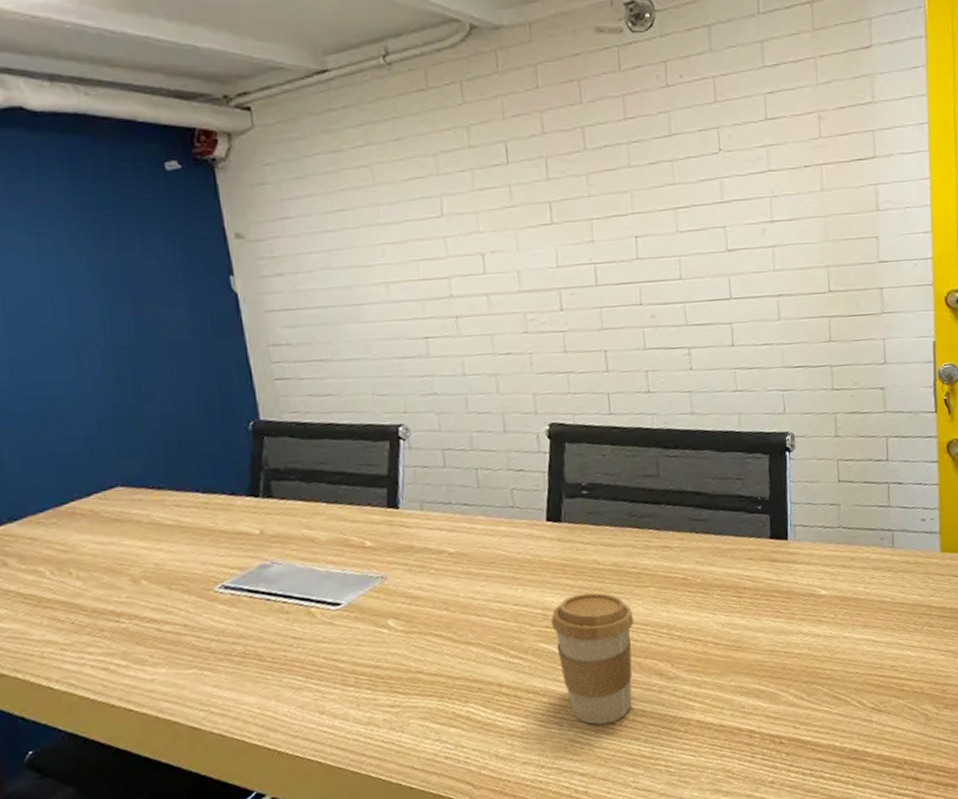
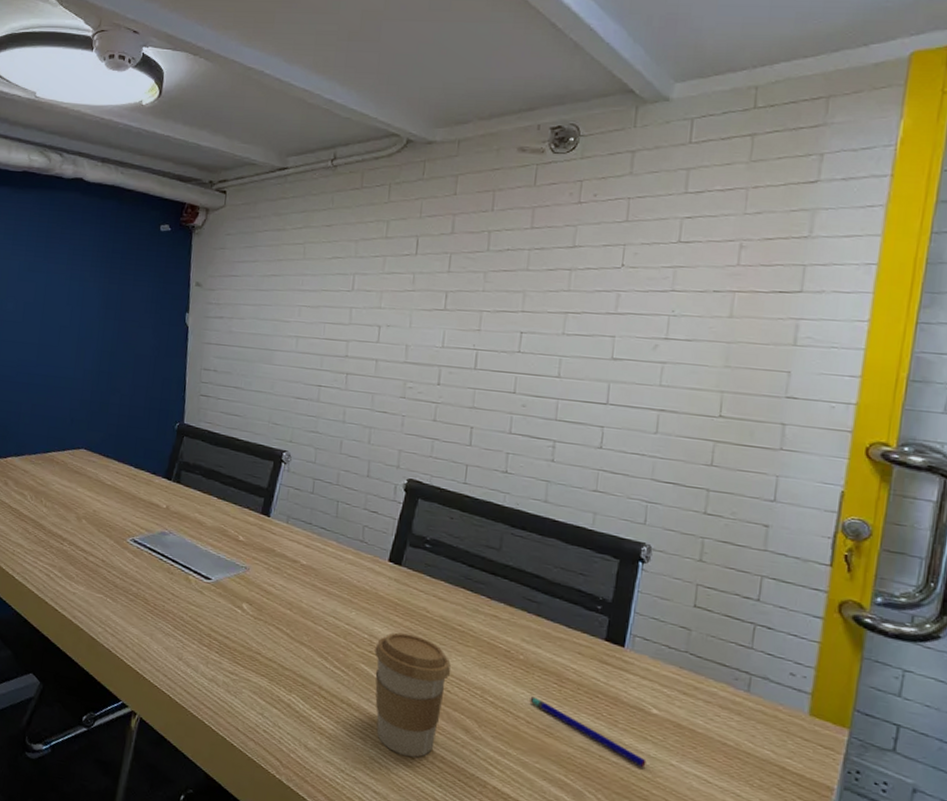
pen: none [714,616,825,650] -> present [529,696,647,768]

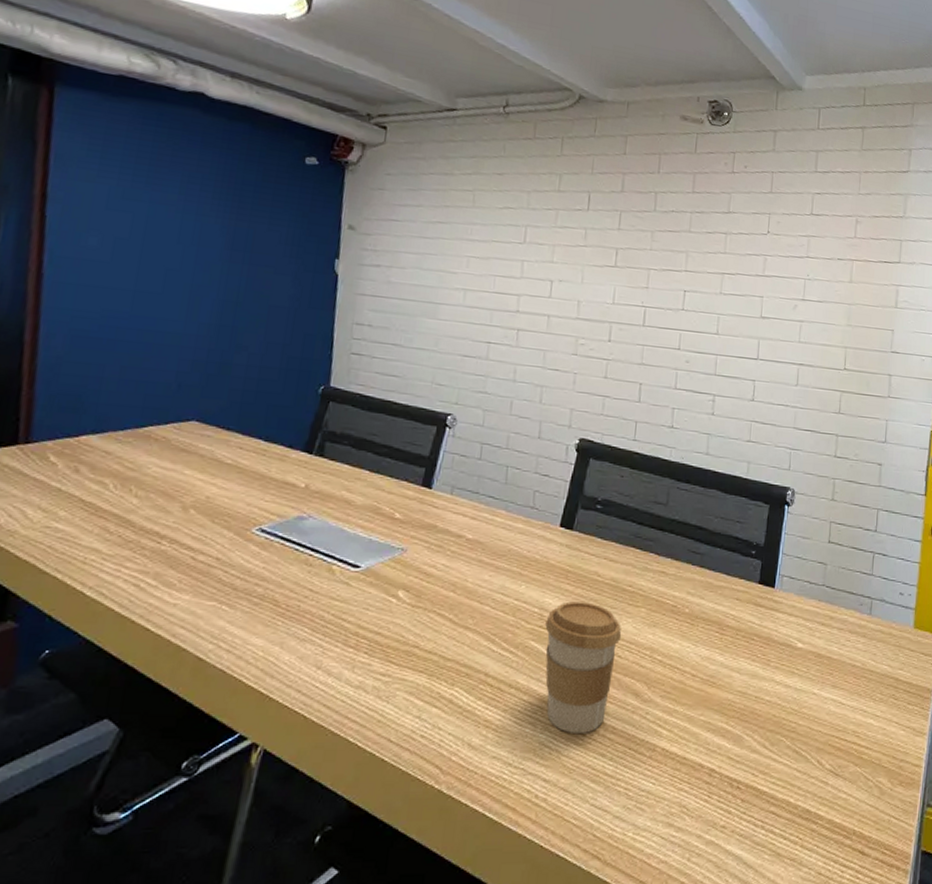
pen: present [529,696,647,768] -> none [695,649,794,702]

